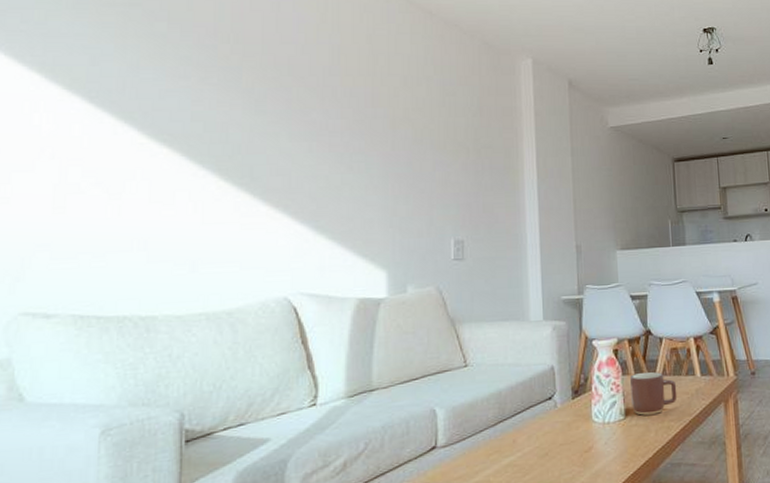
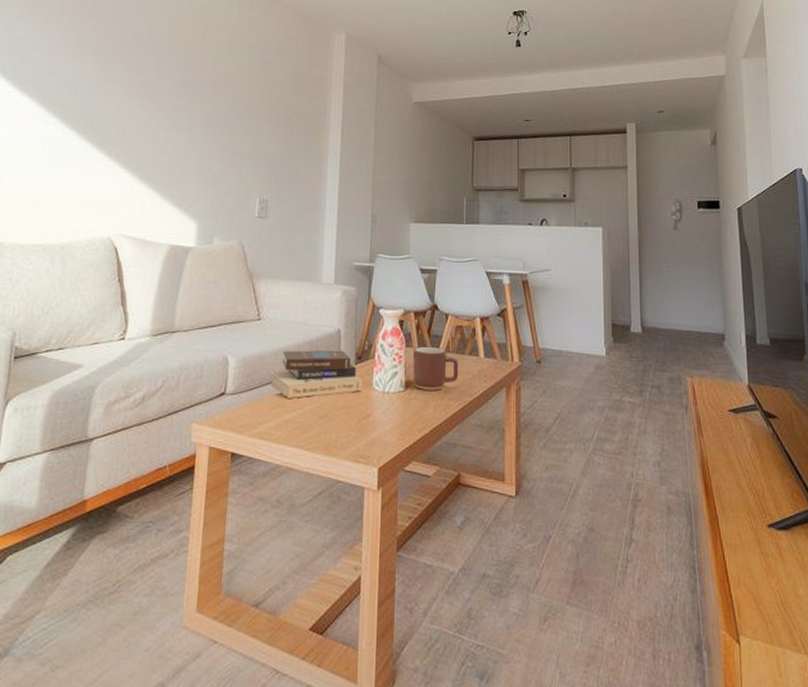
books: none [483,386,581,443] -> present [269,350,362,398]

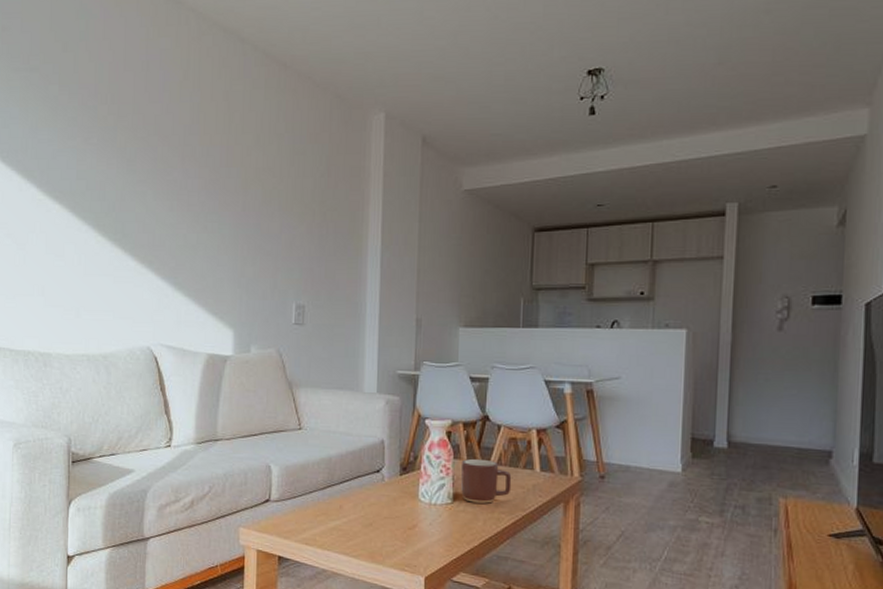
books: present [269,350,362,398] -> none [312,460,408,507]

